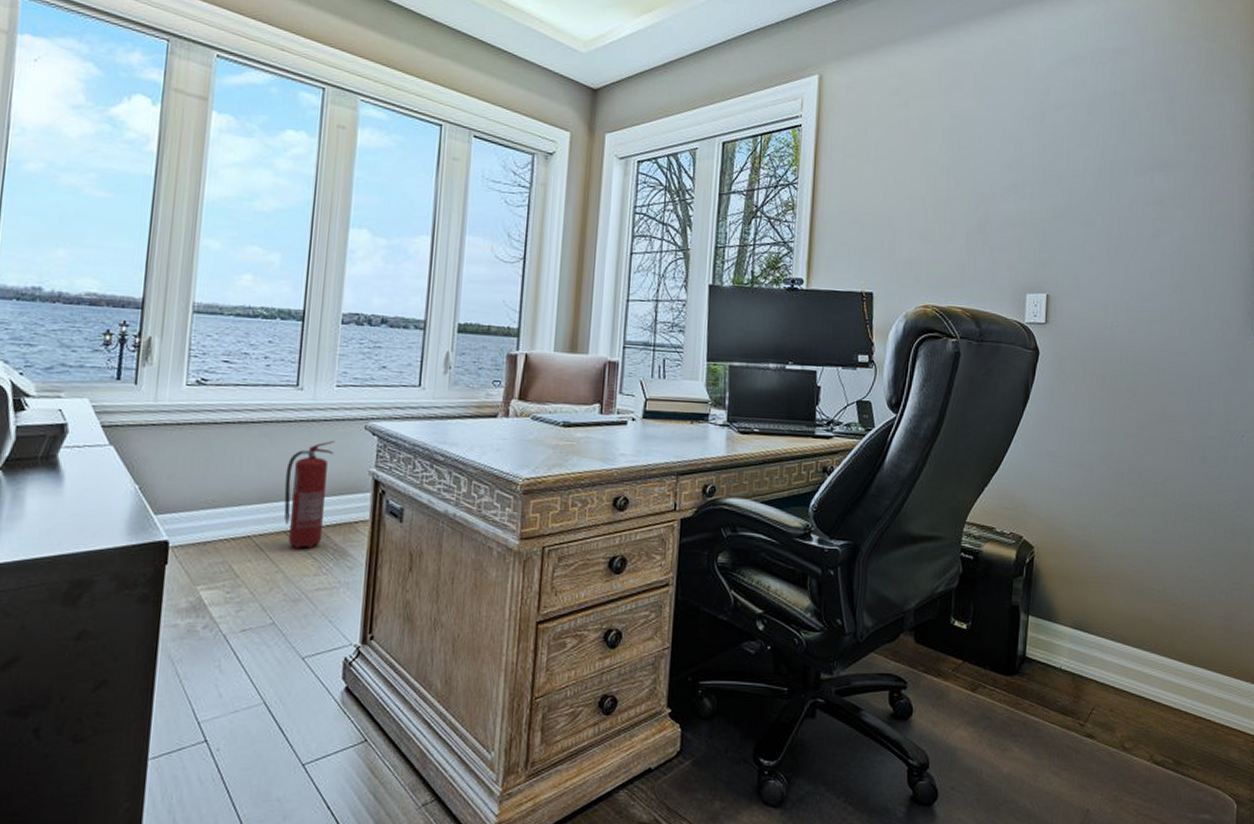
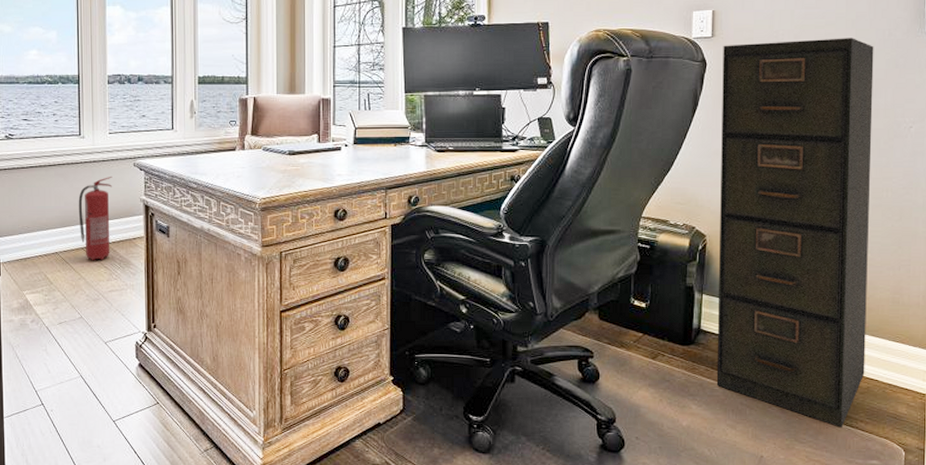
filing cabinet: none [1041,333,1207,775] -> present [716,38,874,427]

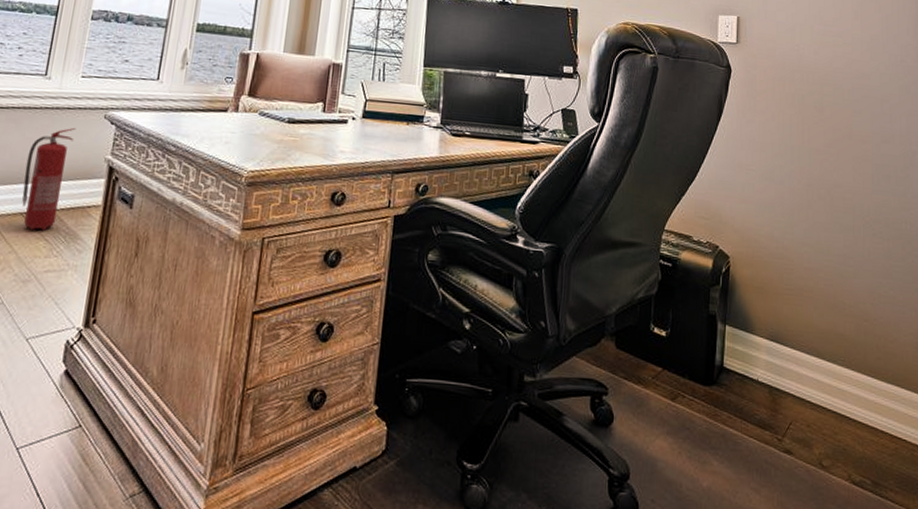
filing cabinet: present [716,38,874,427] -> none [739,53,892,497]

